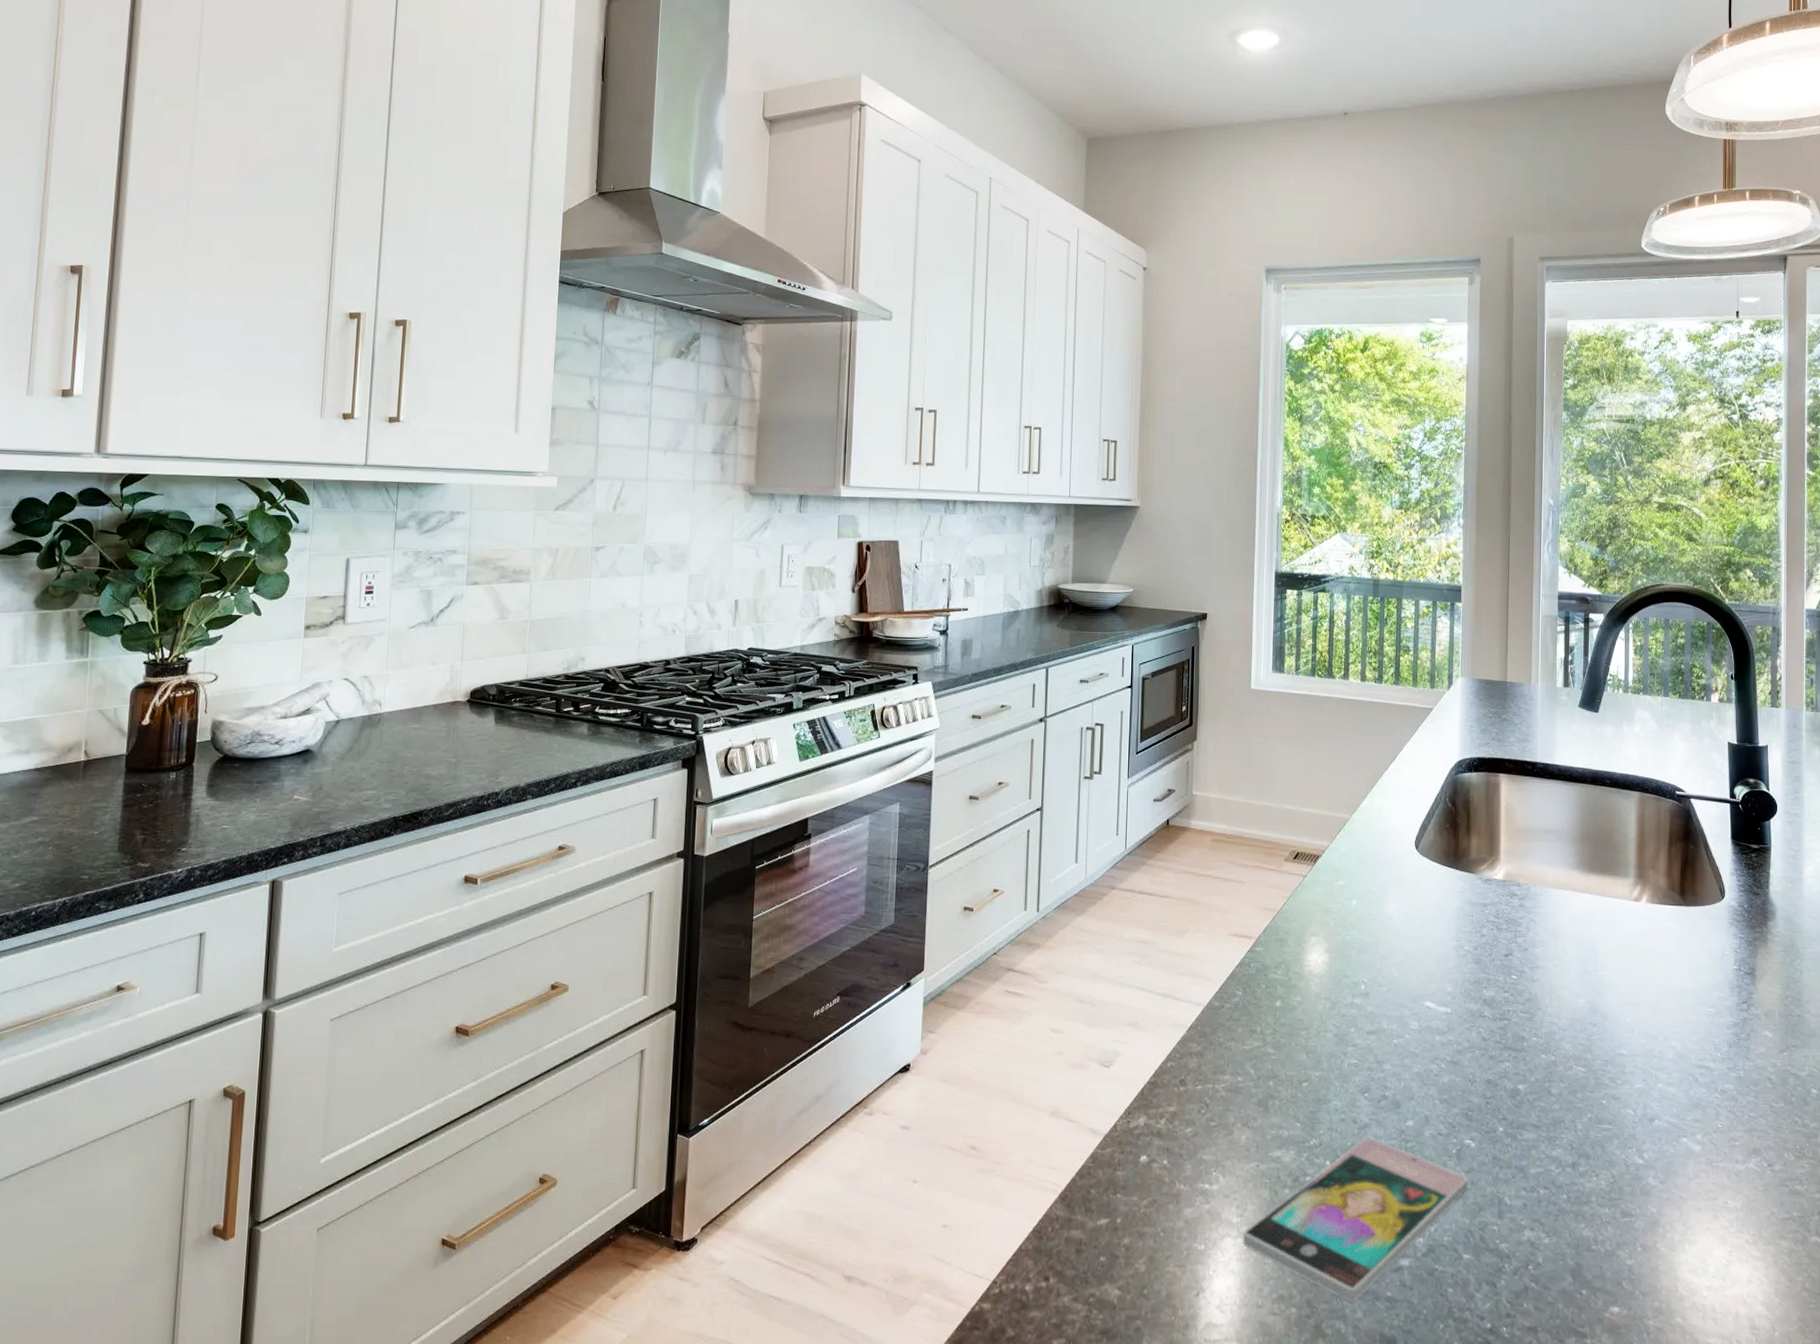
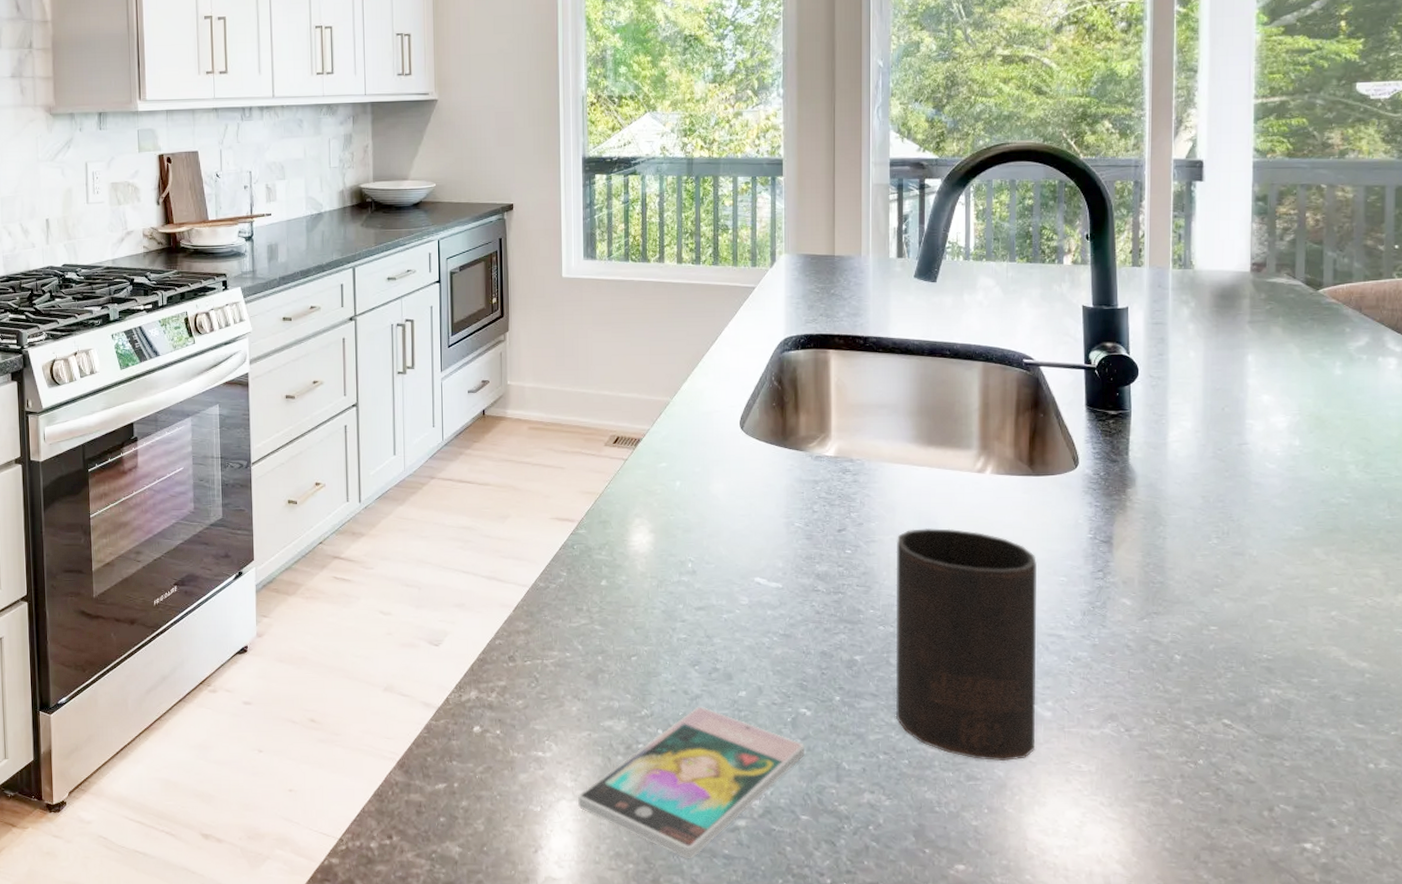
cup: none [1555,954,1687,1196] -> present [895,527,1037,760]

